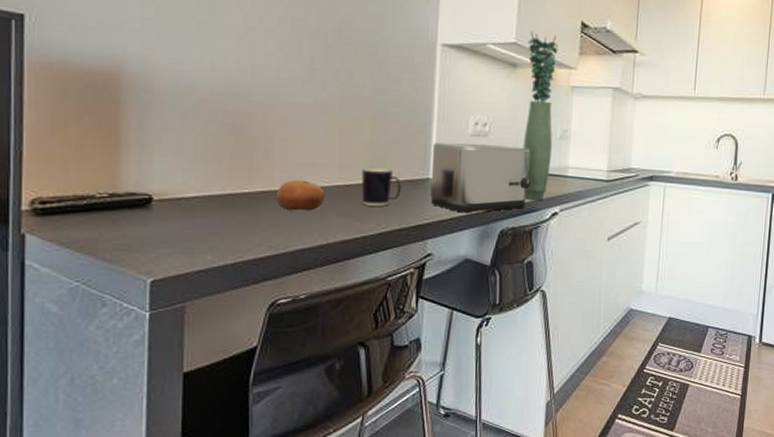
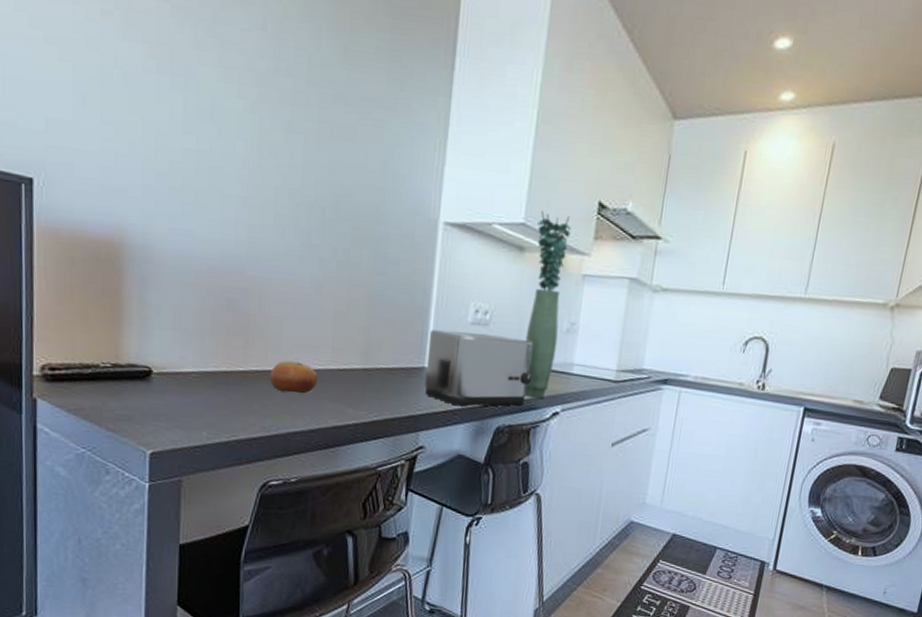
mug: present [361,168,401,206] -> none [354,352,396,394]

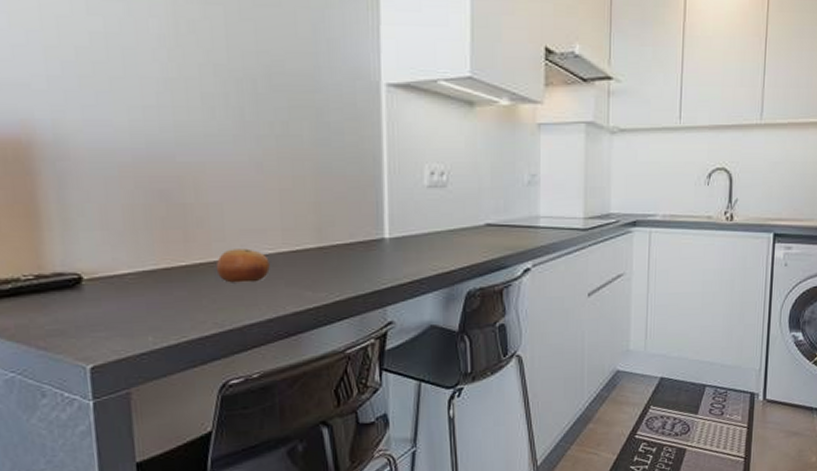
toaster: present [425,329,533,407] -> none [384,195,499,275]
vase: present [525,211,571,399] -> none [485,63,520,257]

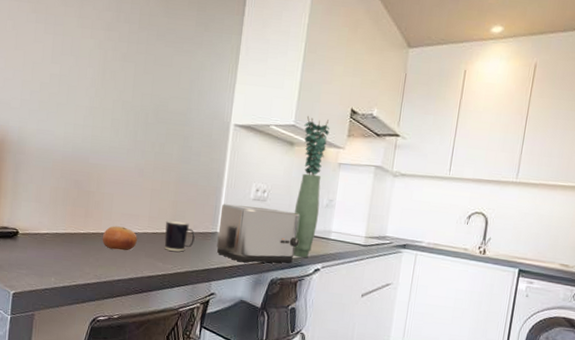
mug: none [307,230,354,273] -> present [164,220,195,252]
toaster: none [384,195,499,275] -> present [217,203,300,263]
vase: none [485,63,520,257] -> present [293,116,330,258]

